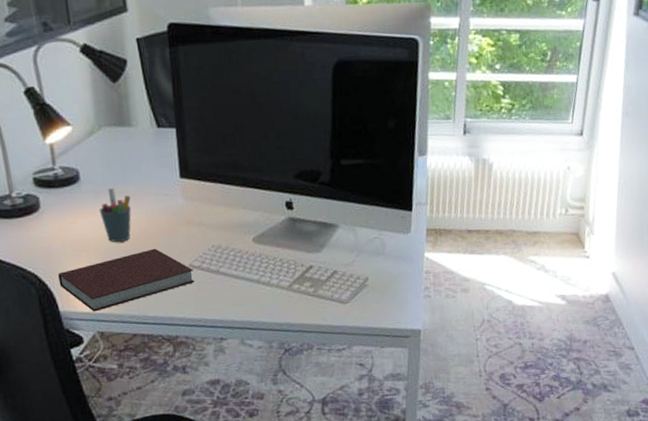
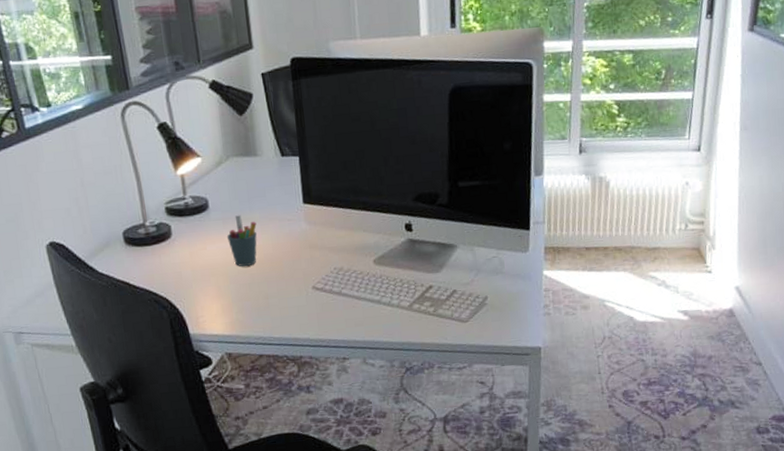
notebook: present [58,248,195,312] -> none [188,272,318,334]

